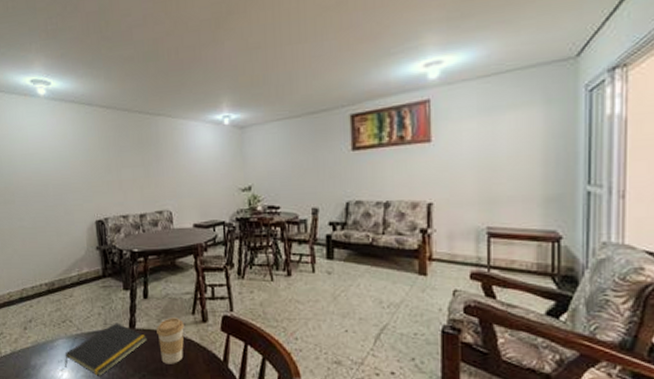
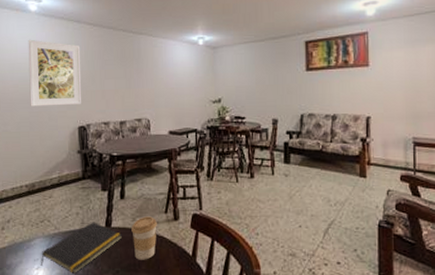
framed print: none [38,126,98,200] -> present [28,39,82,107]

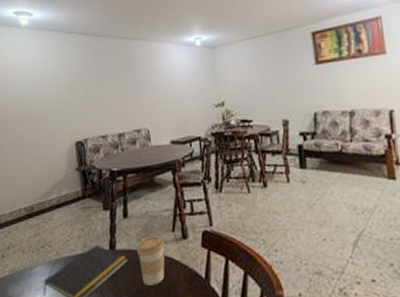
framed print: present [28,39,82,107] -> none [20,54,77,124]

